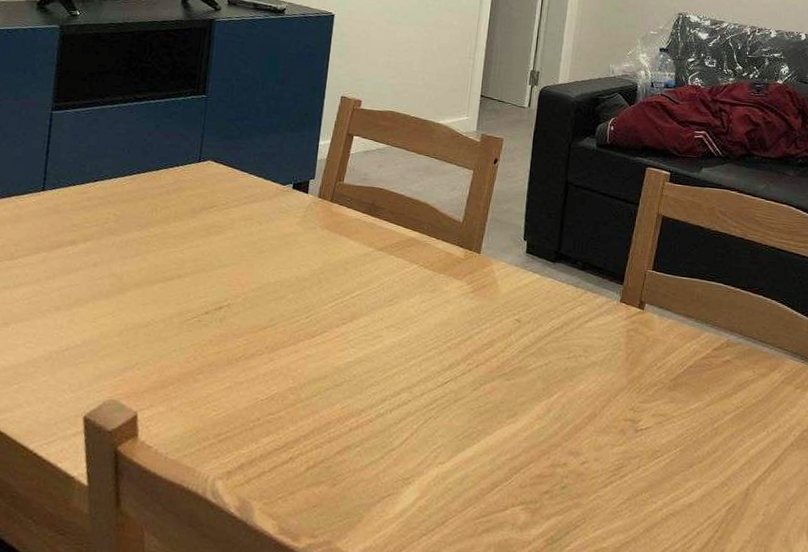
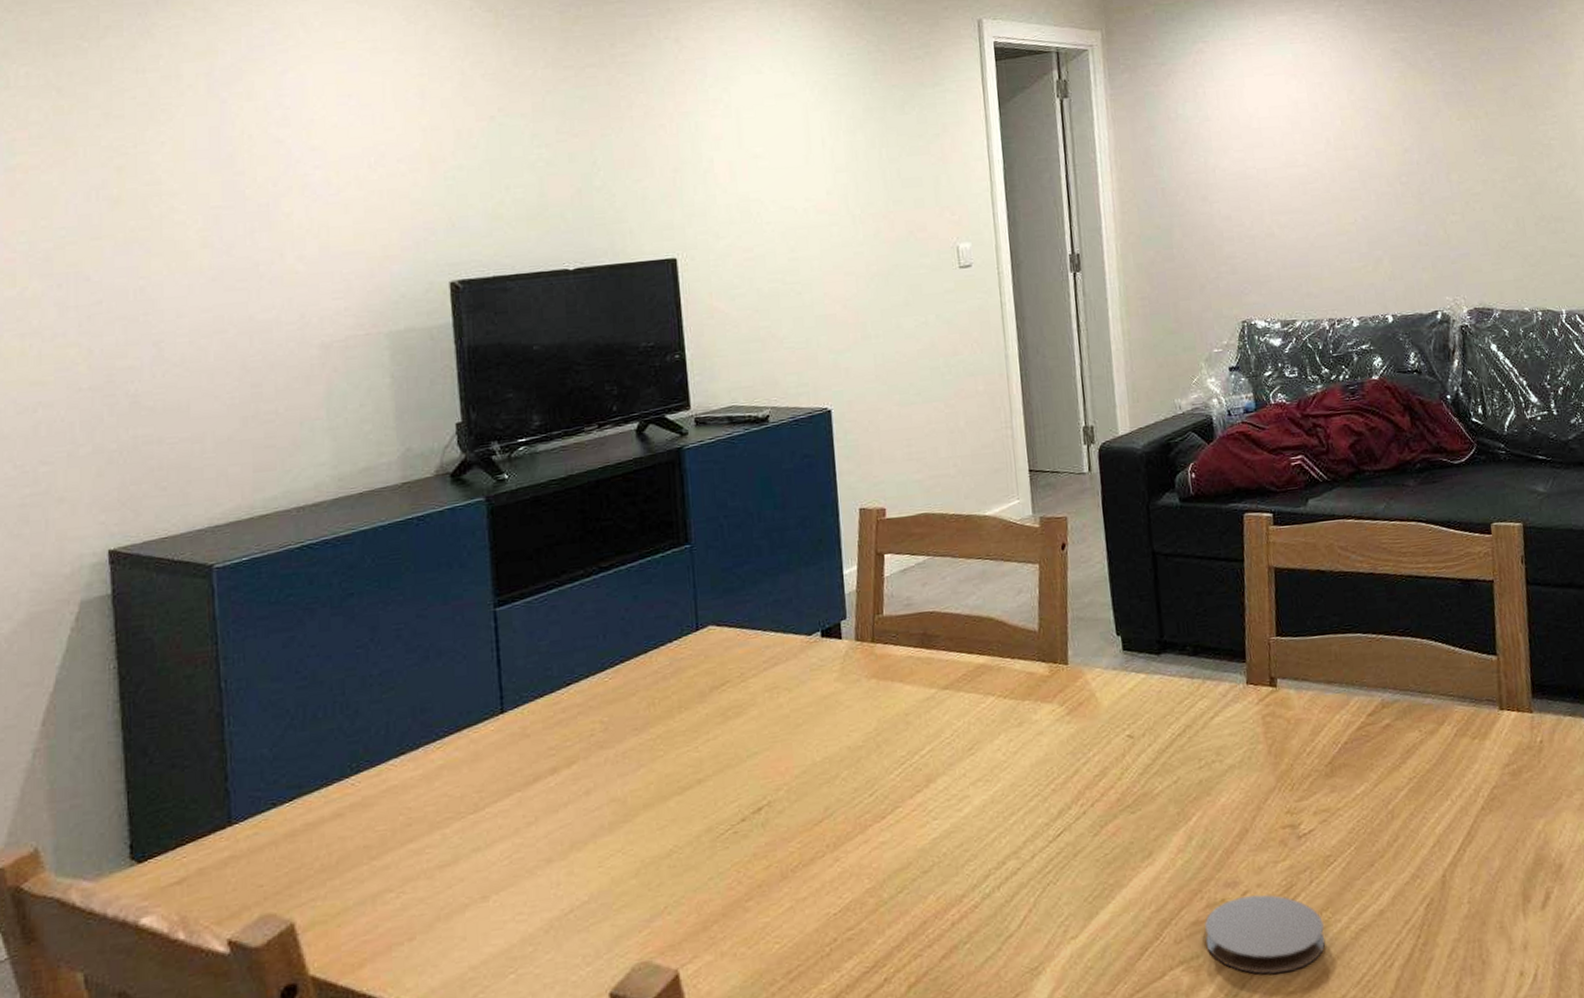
coaster: none [544,465,642,532] -> present [1205,894,1326,974]

